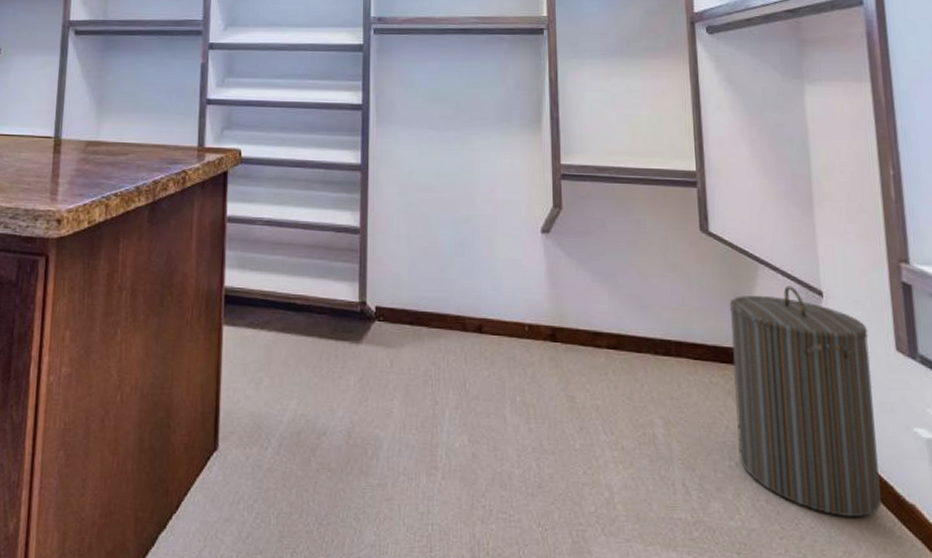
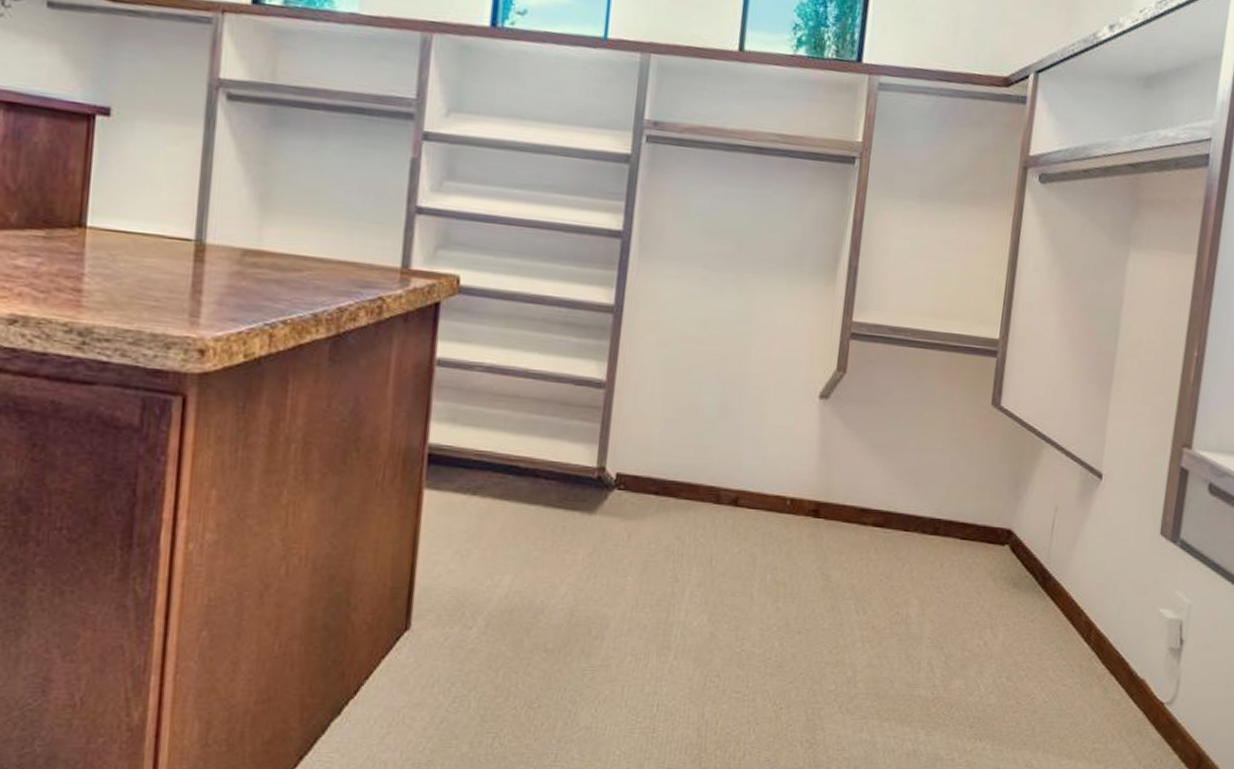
laundry hamper: present [729,286,881,518] -> none [989,467,1138,692]

